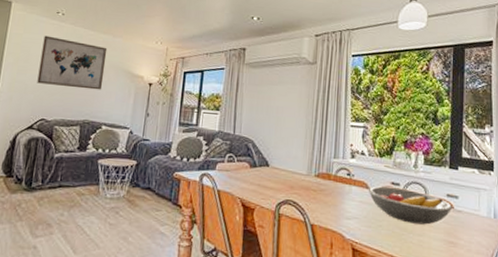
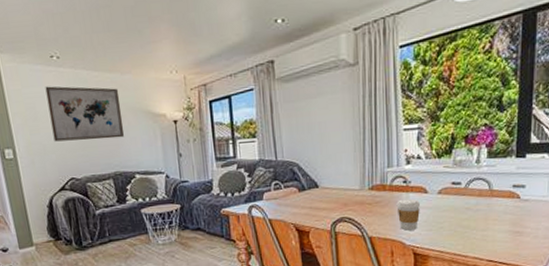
coffee cup: none [339,191,361,224] -> present [396,198,420,231]
fruit bowl: present [368,186,453,225] -> none [426,186,519,221]

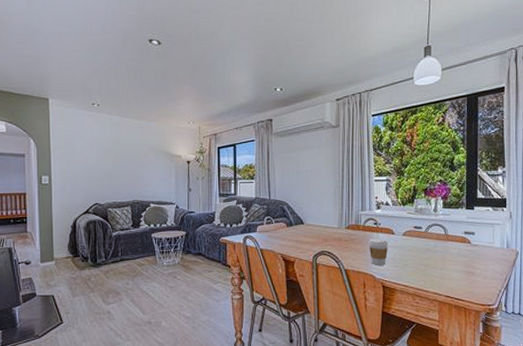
wall art: present [45,86,125,142] -> none [84,127,145,173]

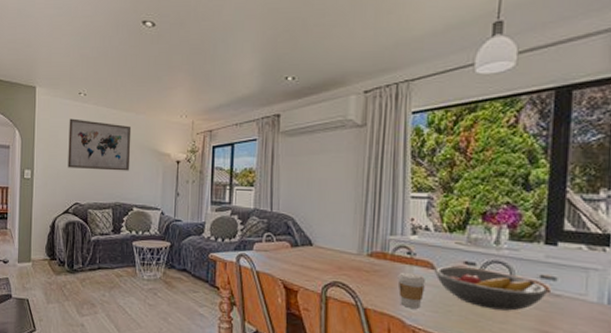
wall art: none [84,127,145,173] -> present [68,118,132,171]
fruit bowl: none [393,231,470,260] -> present [433,266,549,311]

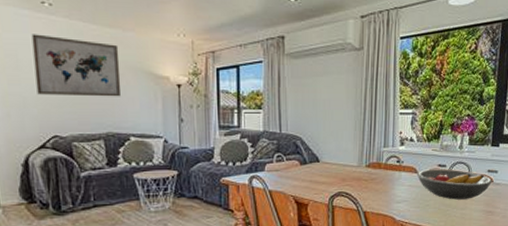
coffee cup: present [398,272,425,309] -> none [390,177,410,207]

